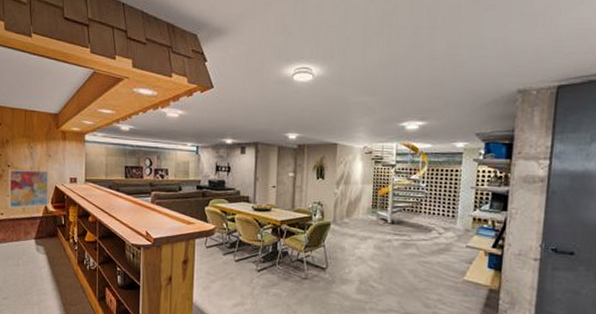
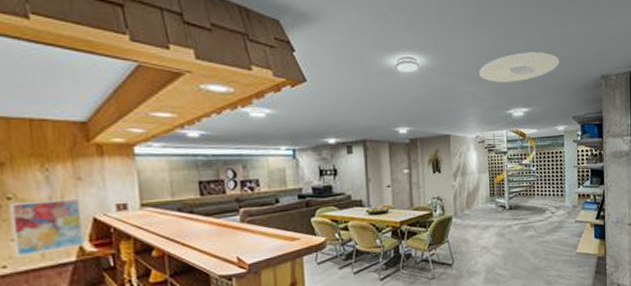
ceiling light: none [374,63,467,94] -> present [479,52,559,82]

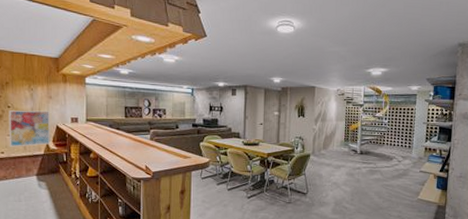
ceiling light: present [479,52,559,82] -> none [345,20,419,46]

